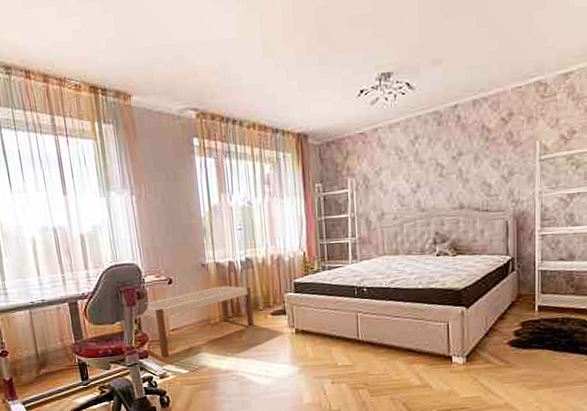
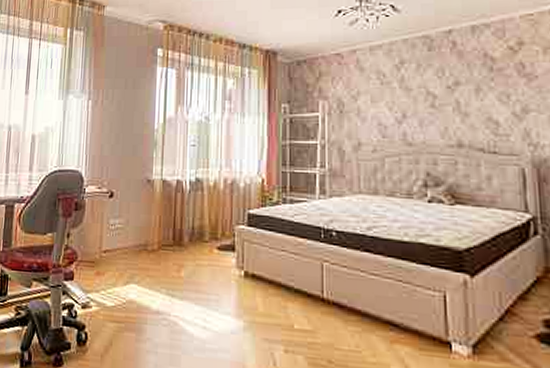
bench: present [138,285,254,357] -> none [69,207,197,282]

